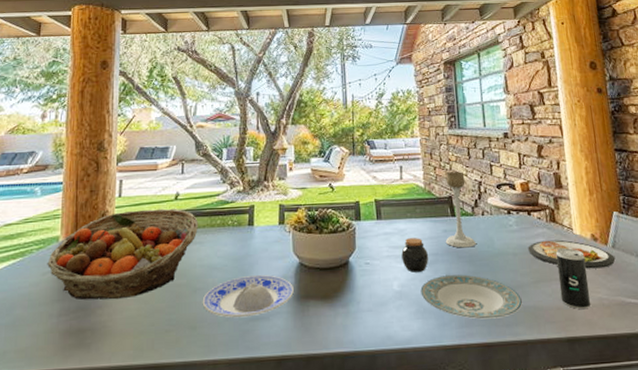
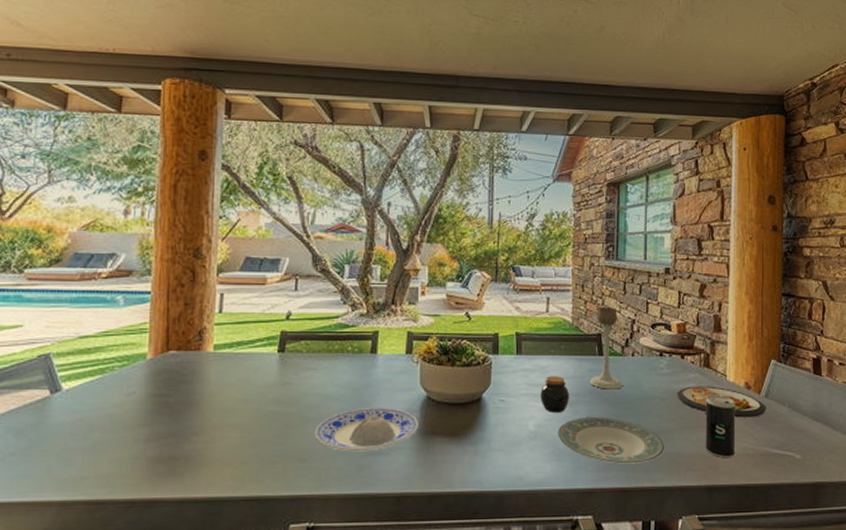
fruit basket: present [47,208,198,300] -> none [132,329,312,427]

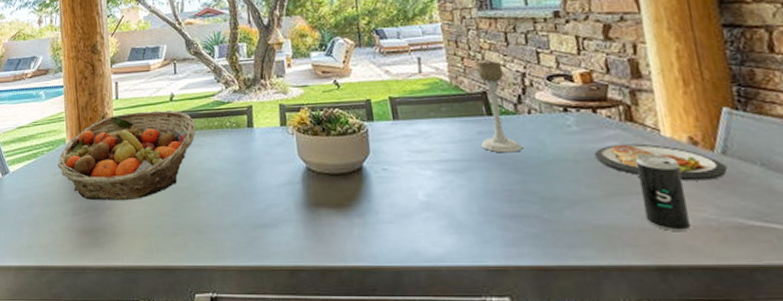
fruit basket: none [132,329,312,427] -> present [57,110,196,201]
plate: present [314,408,418,451] -> none [206,180,302,223]
jar: present [540,376,570,413] -> none [425,141,461,181]
plate: present [558,417,665,464] -> none [452,184,590,238]

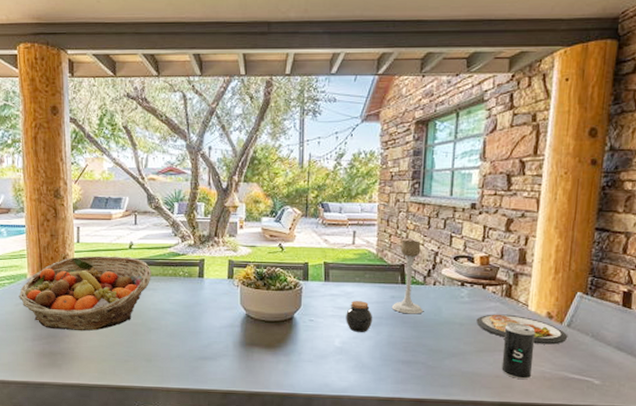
jar: none [425,141,461,181] -> present [346,301,373,332]

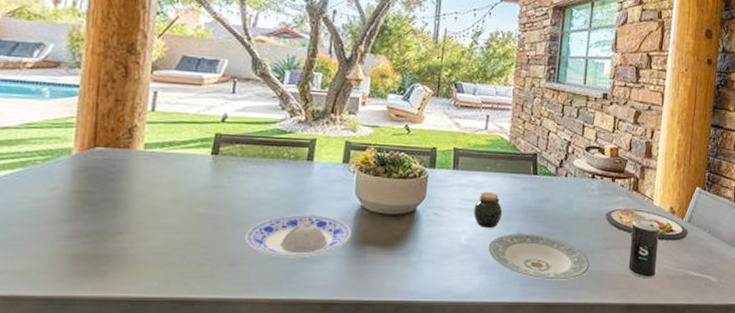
fruit basket: present [19,255,151,331] -> none [55,128,248,226]
plate: none [156,322,240,356] -> present [244,215,351,257]
plate: none [361,337,462,379] -> present [488,234,591,280]
candle holder: present [391,240,423,314] -> none [522,128,555,208]

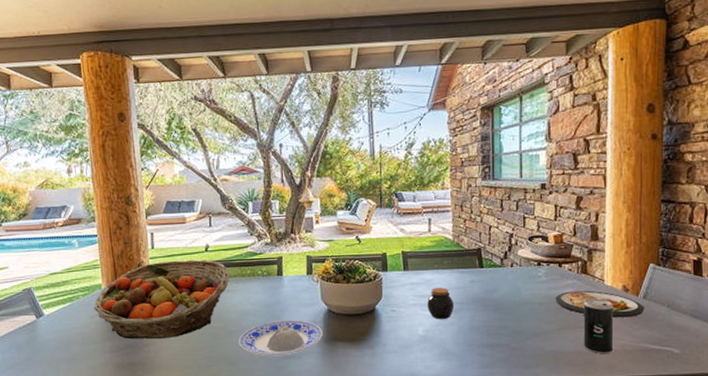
fruit basket: none [55,128,248,226] -> present [94,259,230,339]
plate: present [488,234,591,280] -> none [444,321,545,361]

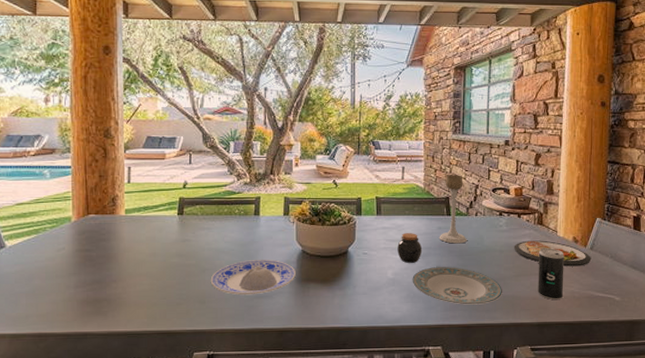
fruit basket: present [94,259,230,339] -> none [61,196,206,275]
plate: none [444,321,545,361] -> present [412,267,503,305]
candle holder: none [471,224,503,298] -> present [439,175,467,244]

